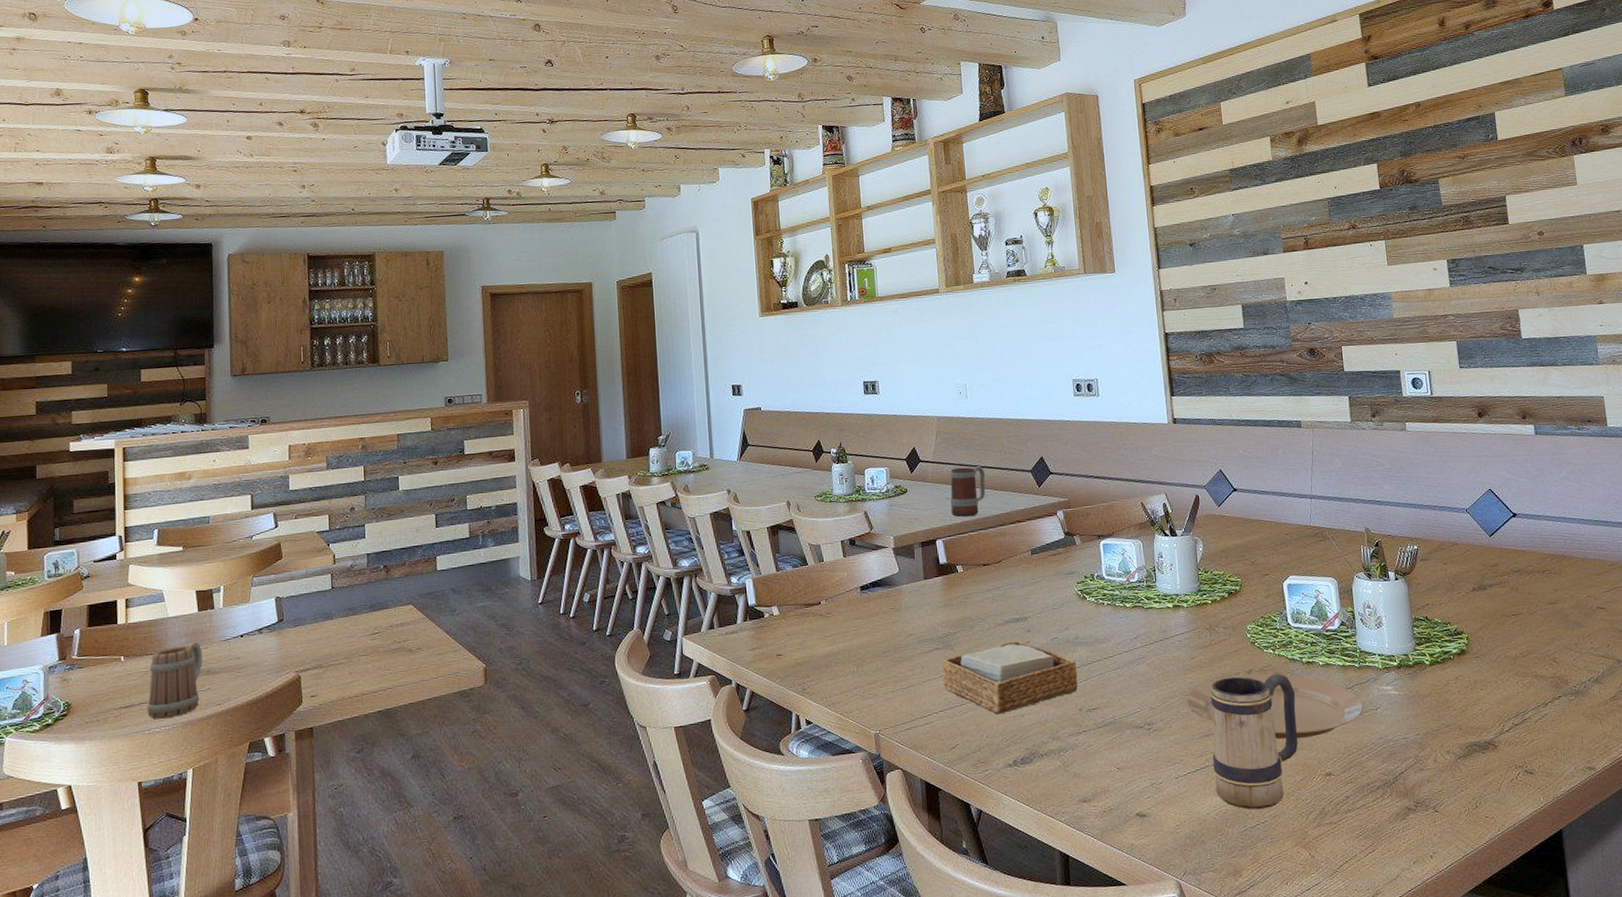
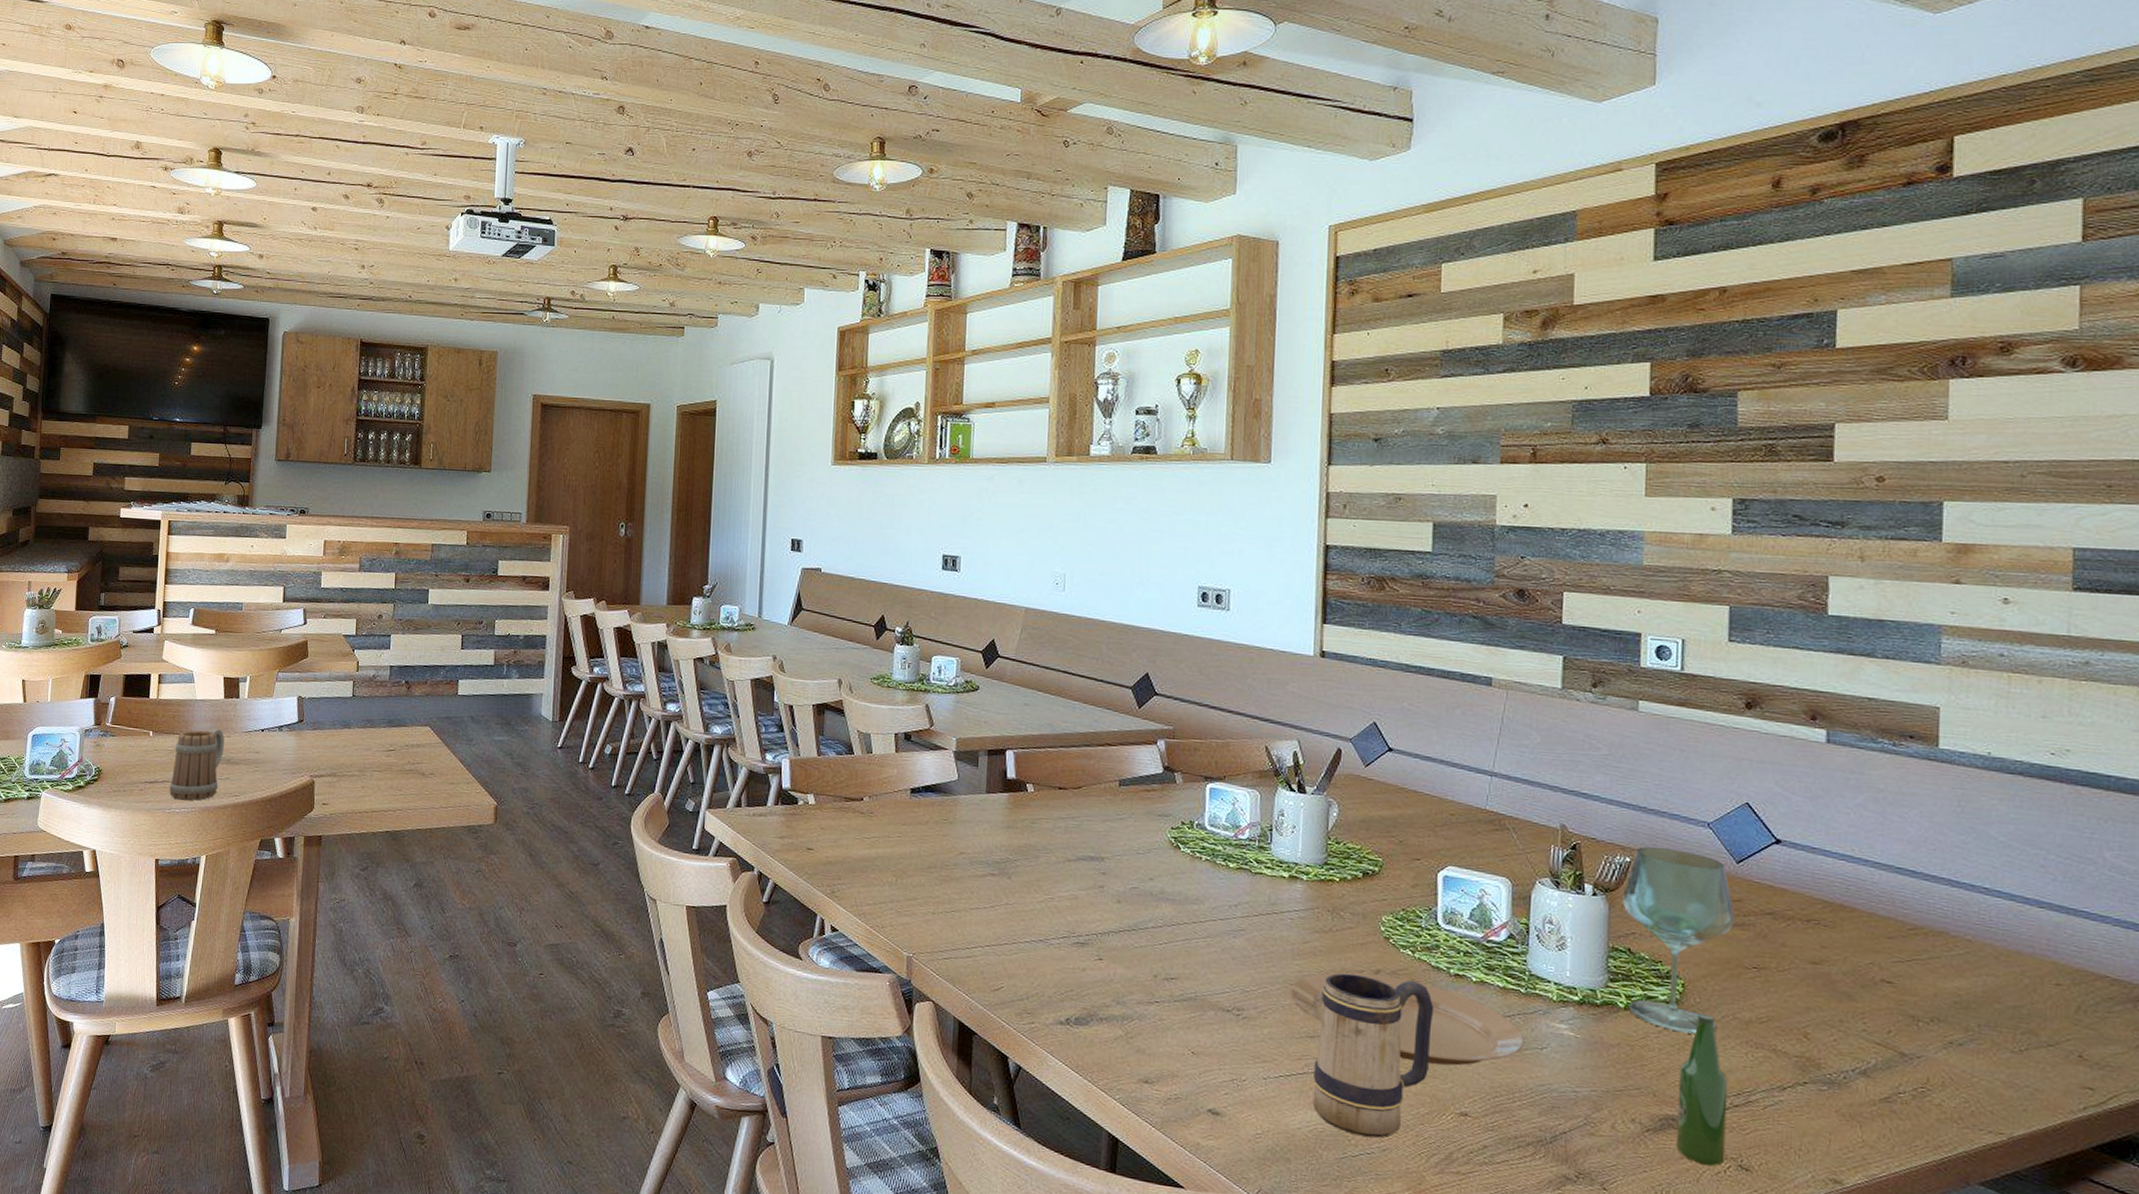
napkin holder: present [942,640,1078,715] -> none [994,882,1158,963]
beer mug: present [950,465,986,517] -> none [1028,670,1076,729]
wine glass: none [1416,533,1495,676] -> present [1622,847,1735,1034]
beer bottle: none [1474,657,1515,777] -> present [1675,1013,1729,1167]

